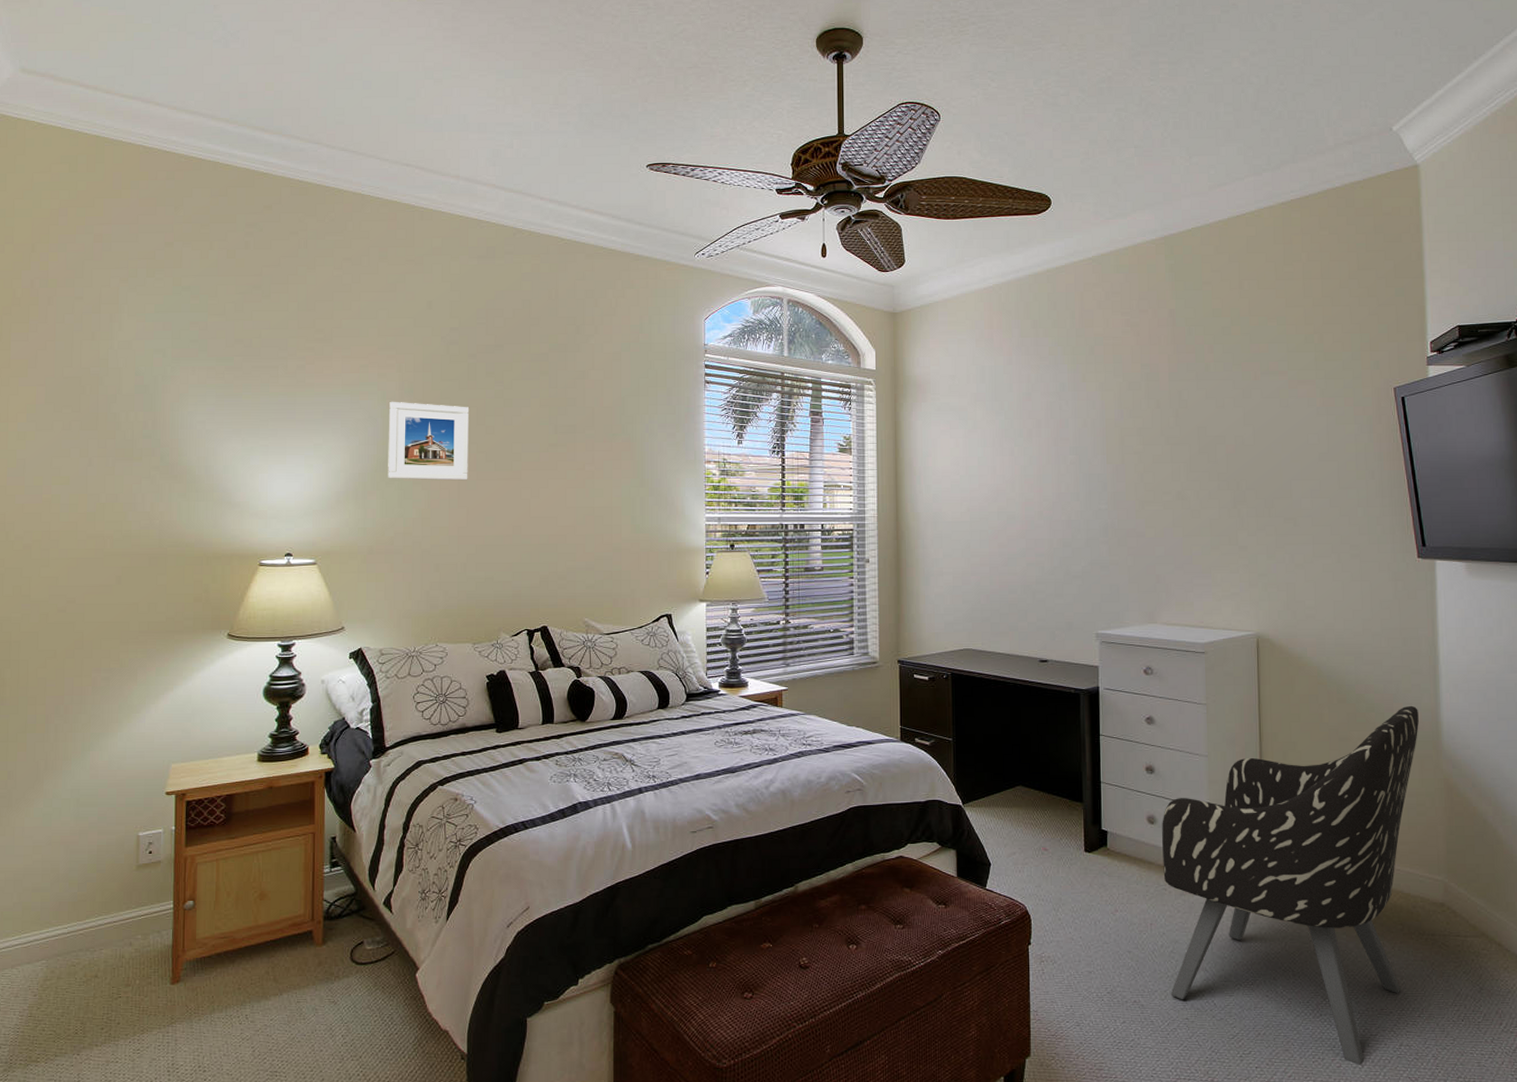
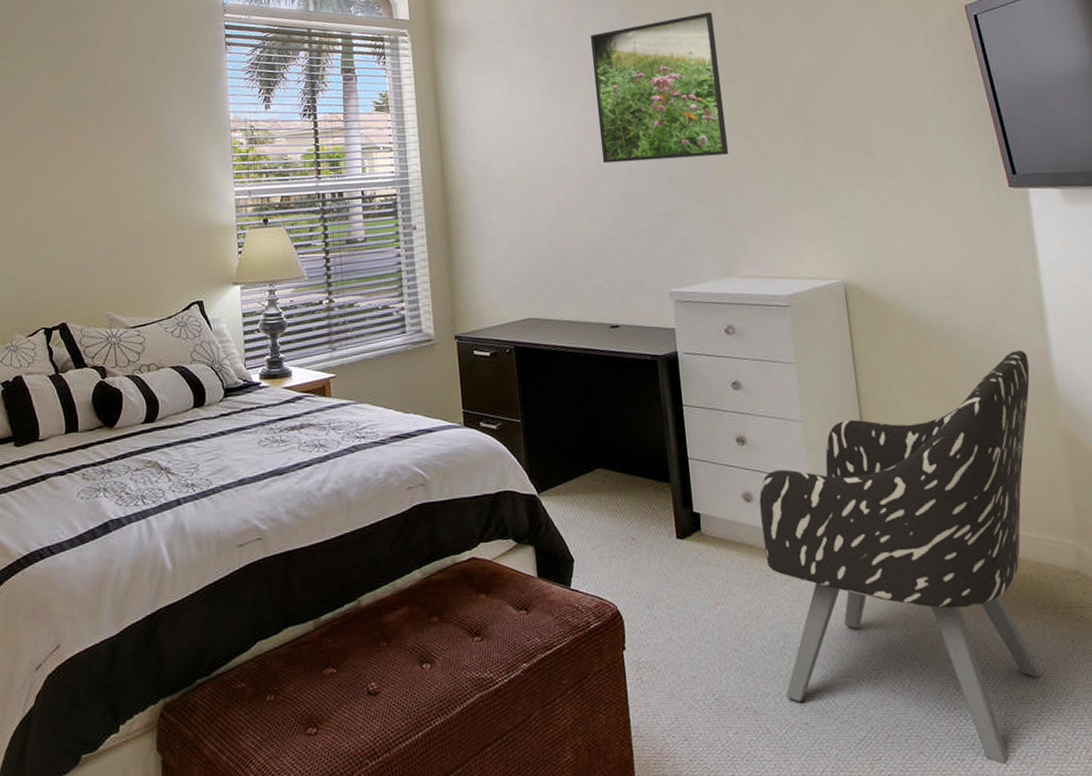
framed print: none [1042,379,1161,513] -> present [590,12,728,164]

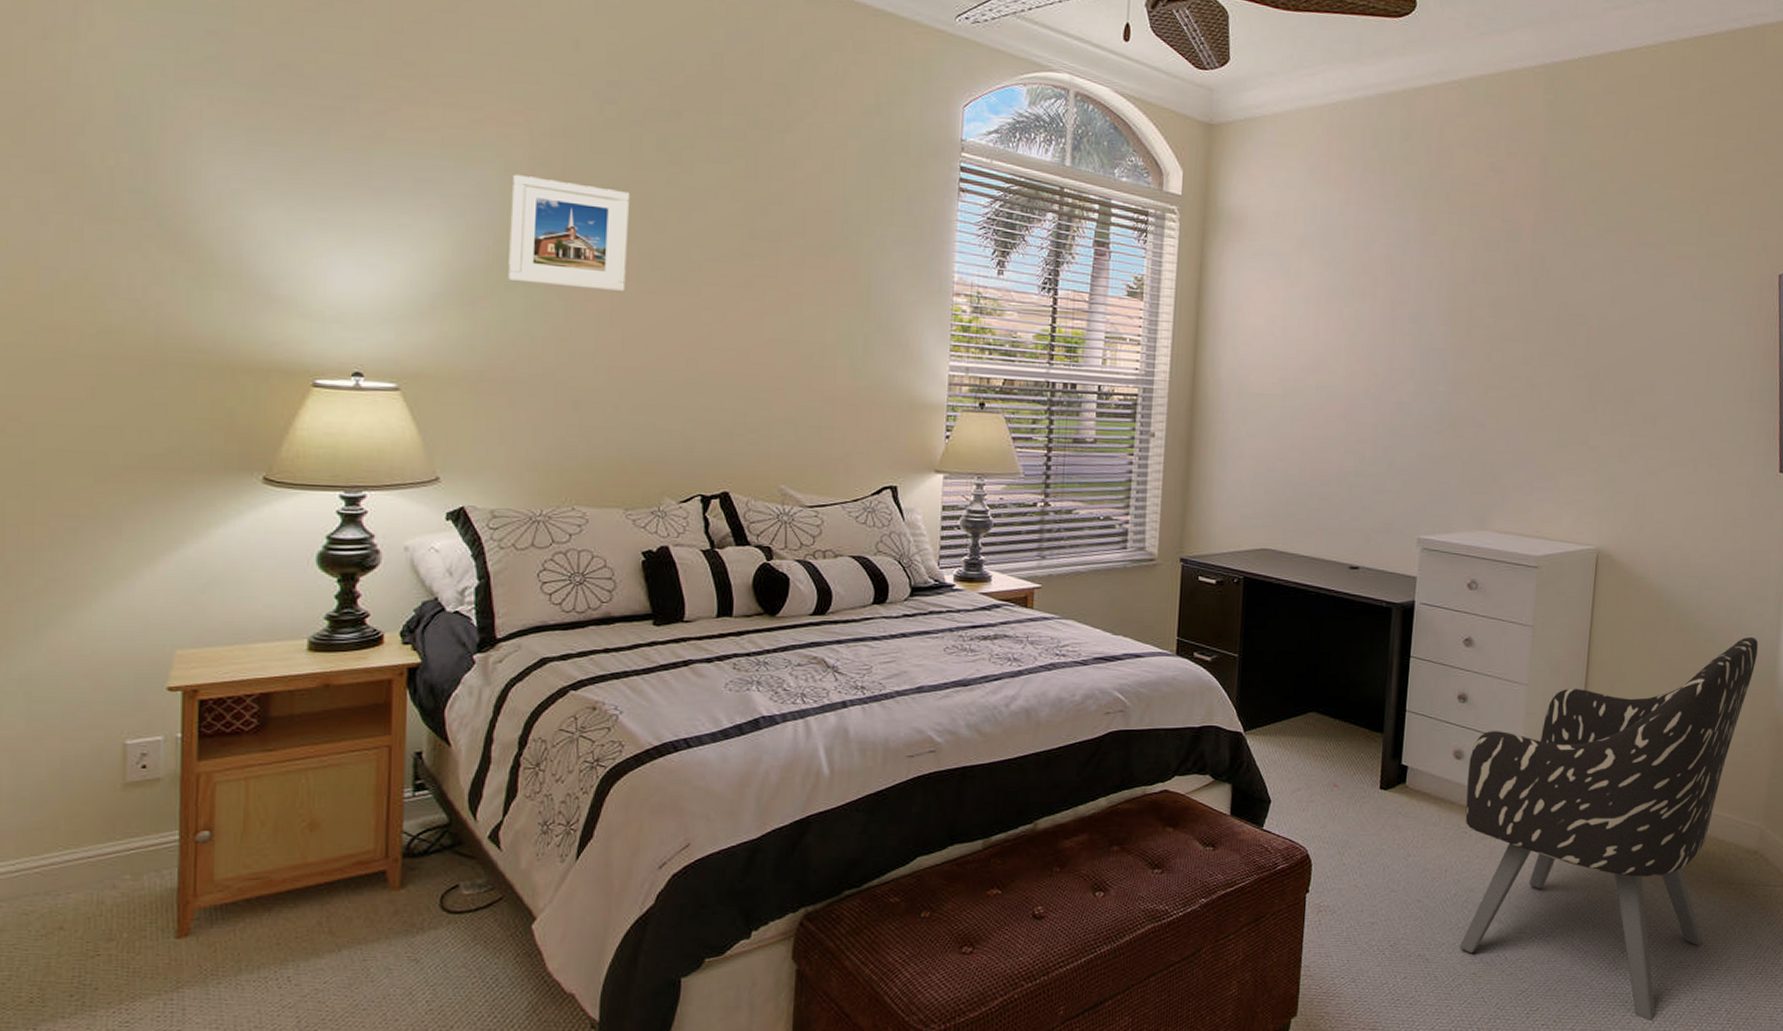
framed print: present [590,12,728,164] -> none [1372,239,1519,400]

